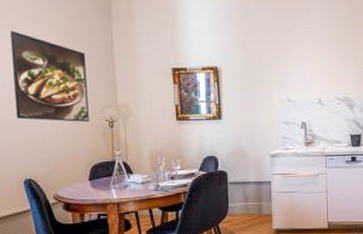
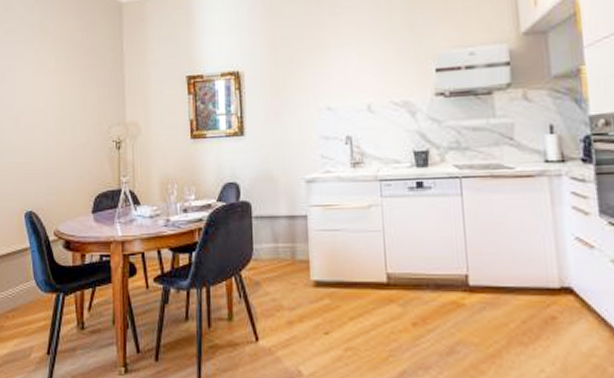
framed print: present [10,31,89,122] -> none [22,46,95,144]

